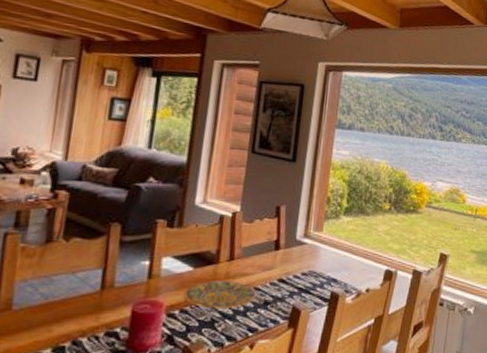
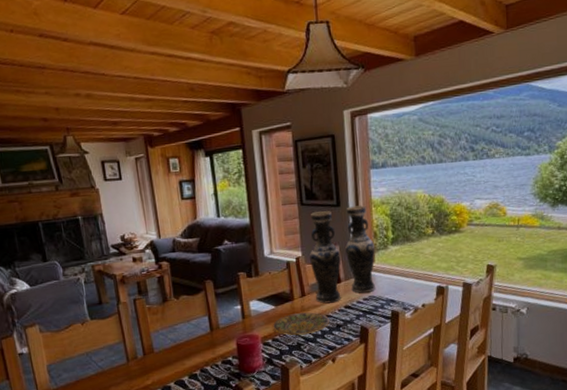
vase: none [246,163,326,273] -> present [309,205,376,304]

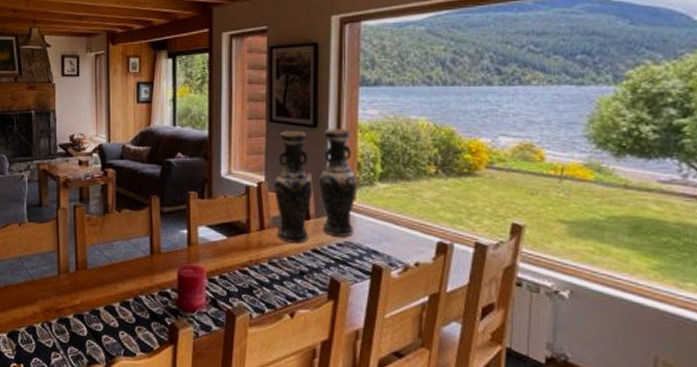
plate: present [272,312,330,335] -> none [221,249,292,277]

